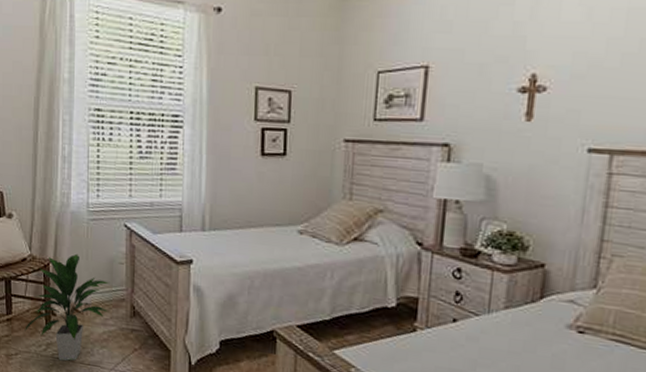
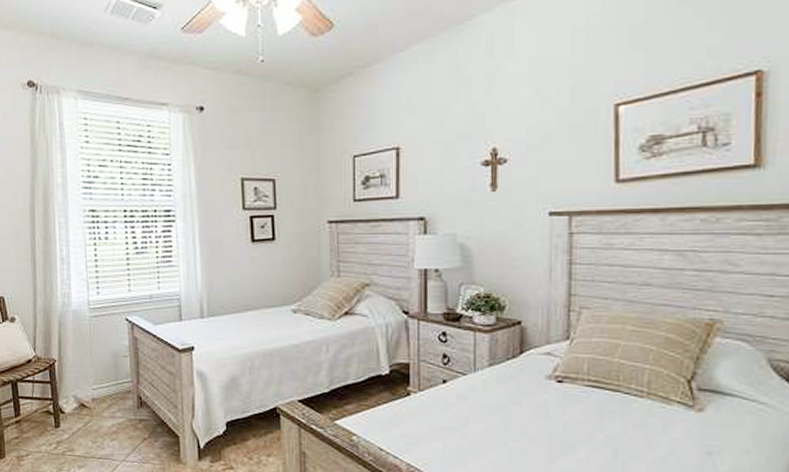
indoor plant: present [25,253,110,361] -> none [34,351,116,458]

